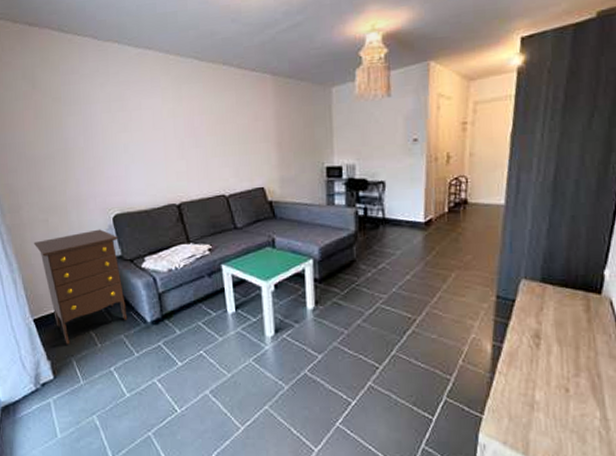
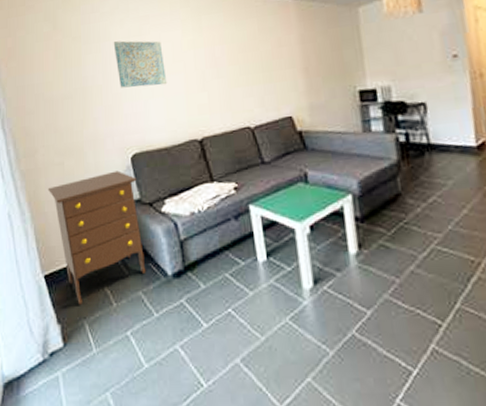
wall art: none [94,104,148,152] -> present [113,40,167,88]

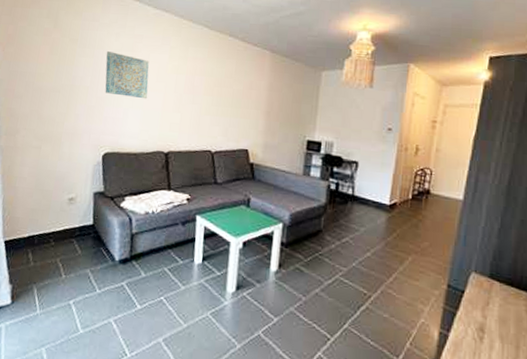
dresser: present [47,170,146,305] -> none [21,163,104,271]

